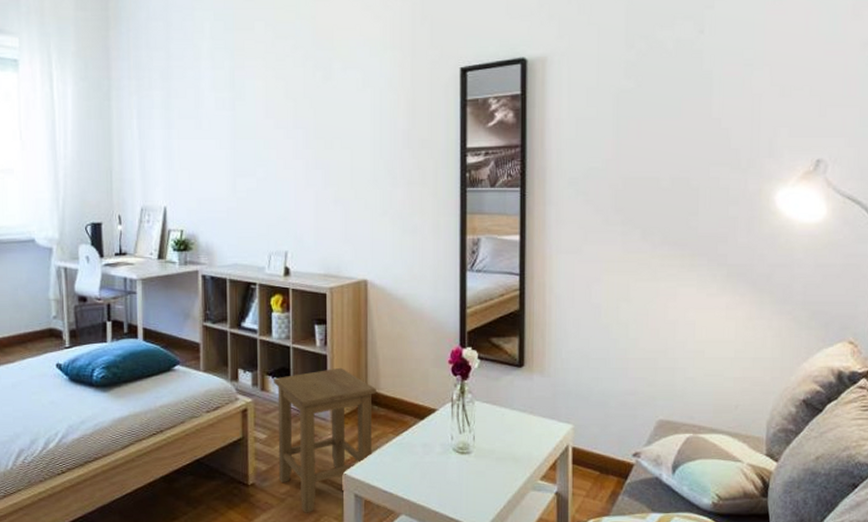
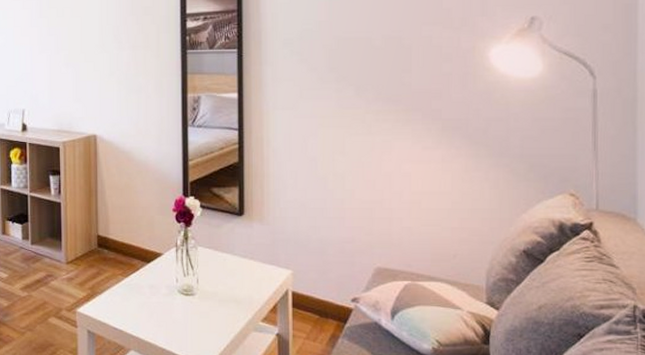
stool: present [274,367,376,513] -> none [13,214,106,346]

